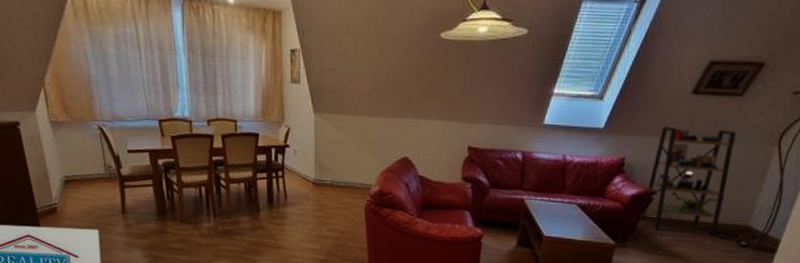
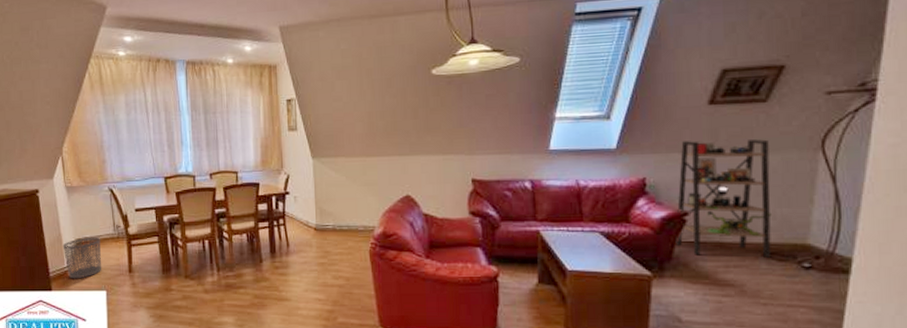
waste bin: none [49,175,94,217] -> present [62,237,102,279]

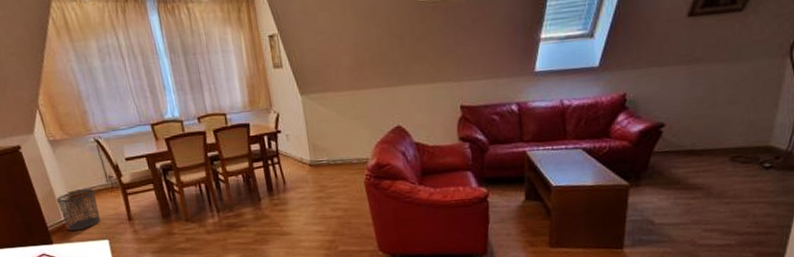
shelving unit: present [675,139,772,258] -> none [651,48,742,164]

